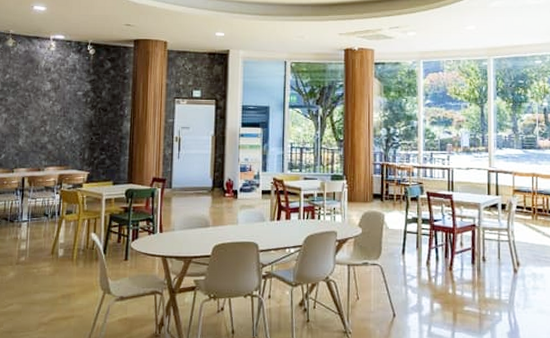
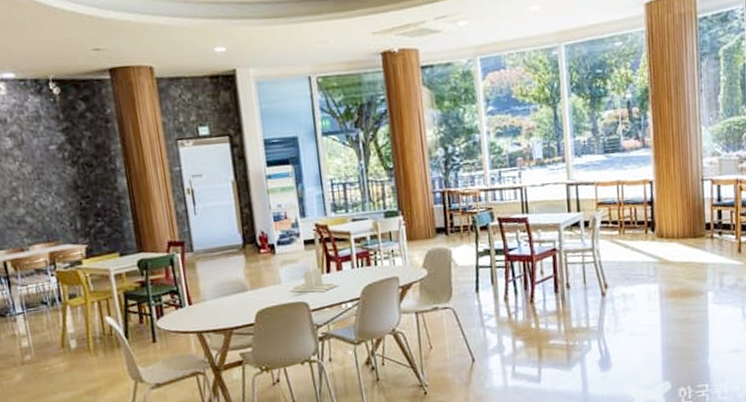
napkin holder: none [244,215,285,237] -> present [290,268,338,293]

